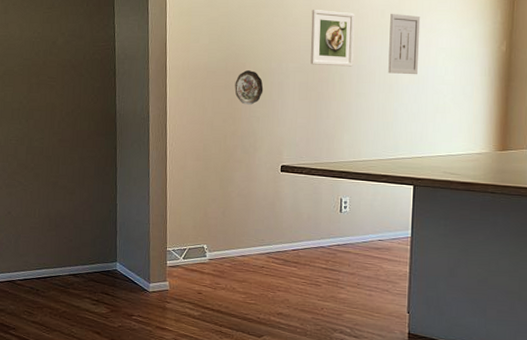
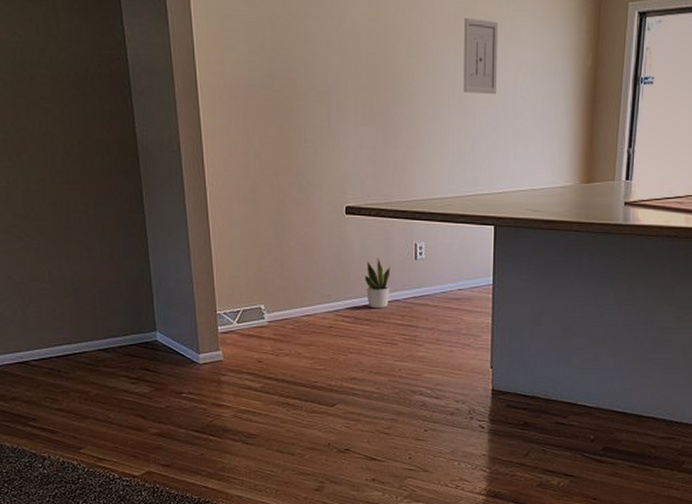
decorative plate: present [235,70,264,105] -> none [284,89,320,132]
potted plant: none [295,209,318,254] -> present [365,257,391,309]
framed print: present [310,10,355,67] -> none [372,11,424,84]

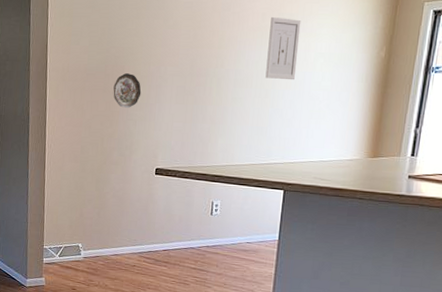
decorative plate: none [284,89,320,132] -> present [113,73,142,108]
potted plant: present [365,257,391,309] -> none [166,211,189,254]

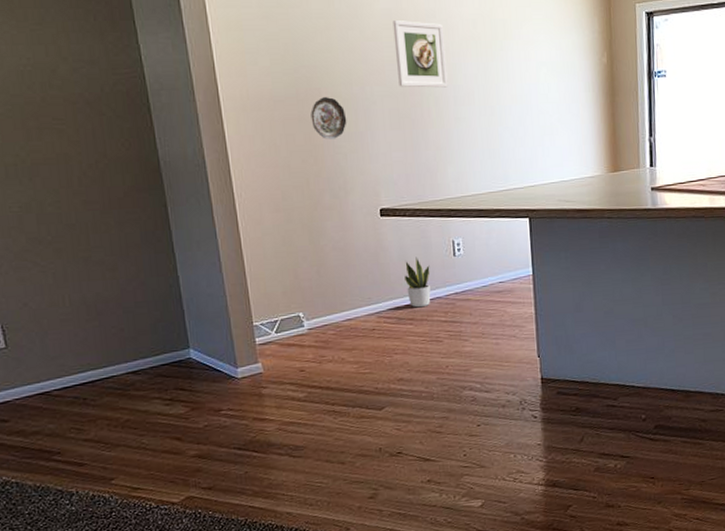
potted plant: none [166,211,189,254] -> present [404,256,431,308]
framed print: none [189,12,235,71] -> present [392,20,448,88]
wall art: present [265,16,302,80] -> none [483,23,520,94]

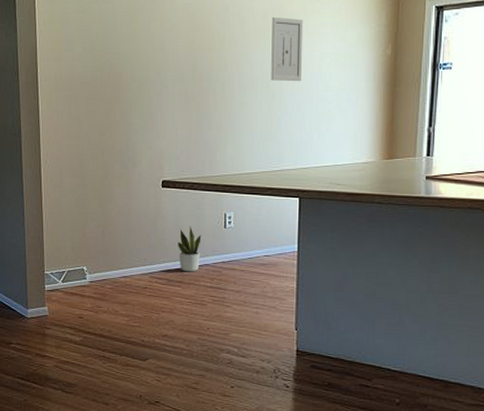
decorative plate: present [310,97,347,139] -> none [111,80,141,117]
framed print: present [392,20,448,88] -> none [189,14,235,74]
wall art: none [483,23,520,94] -> present [271,16,304,82]

